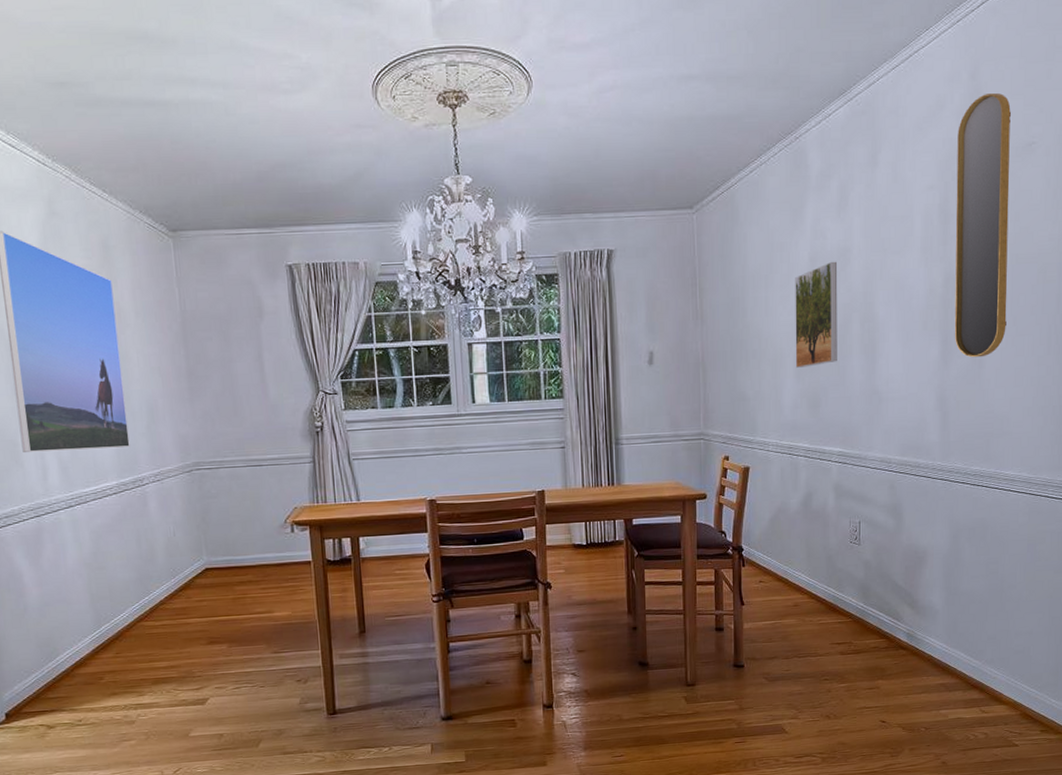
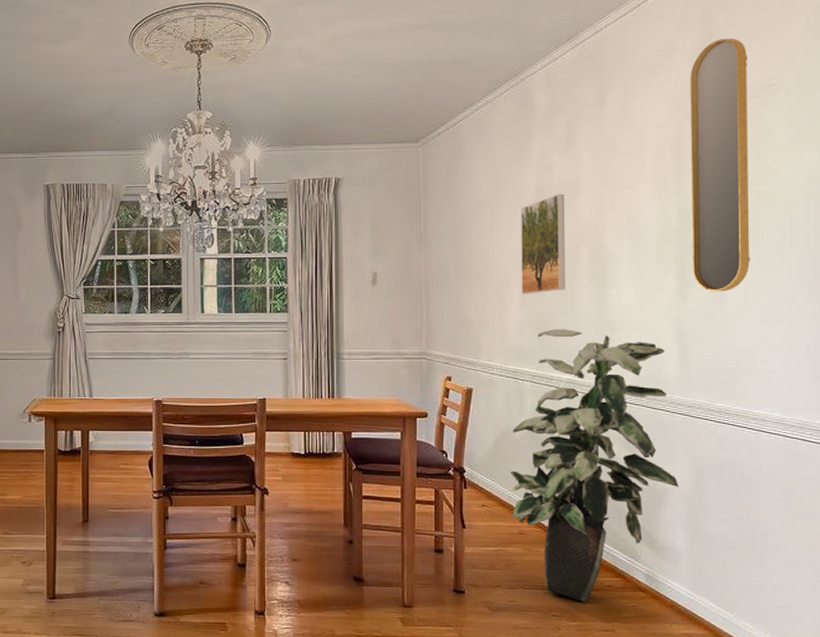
indoor plant: none [786,401,938,664] -> present [511,329,680,602]

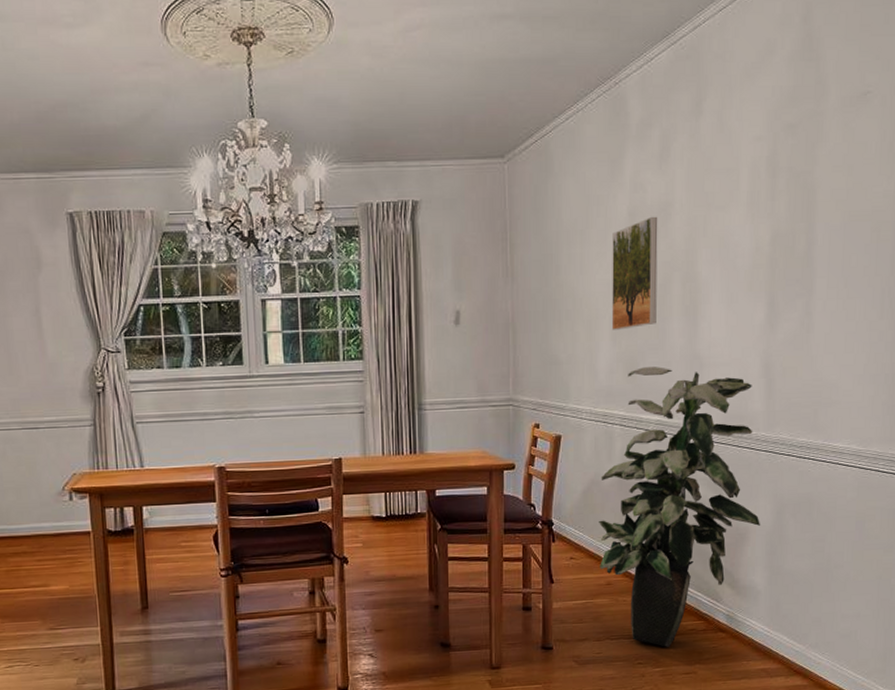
home mirror: present [690,39,750,292] -> none [781,39,845,322]

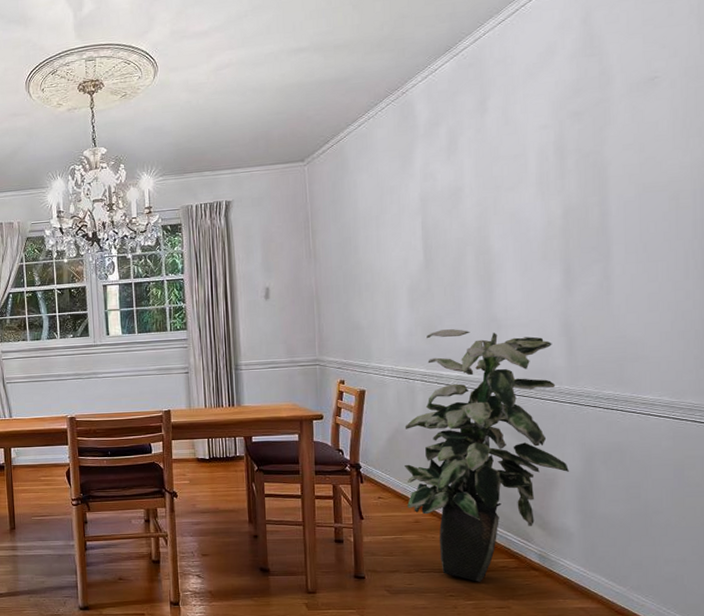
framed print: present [611,216,658,330] -> none [406,200,452,299]

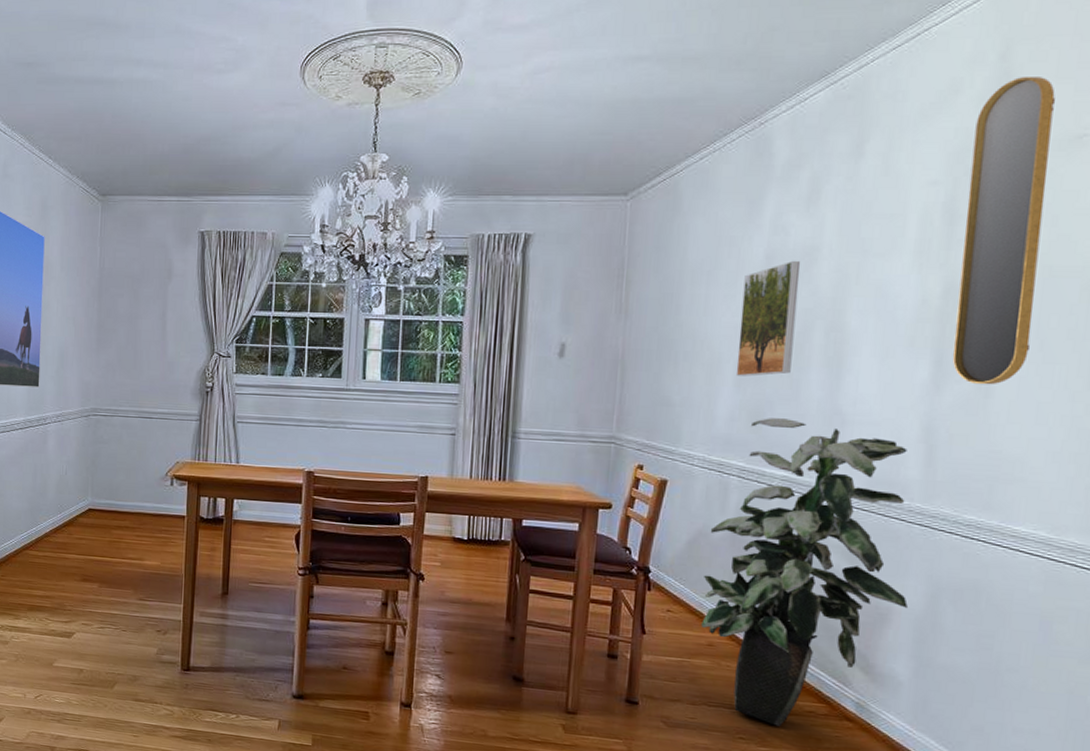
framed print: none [406,200,452,299] -> present [735,260,801,377]
home mirror: none [571,34,636,285] -> present [952,77,1056,385]

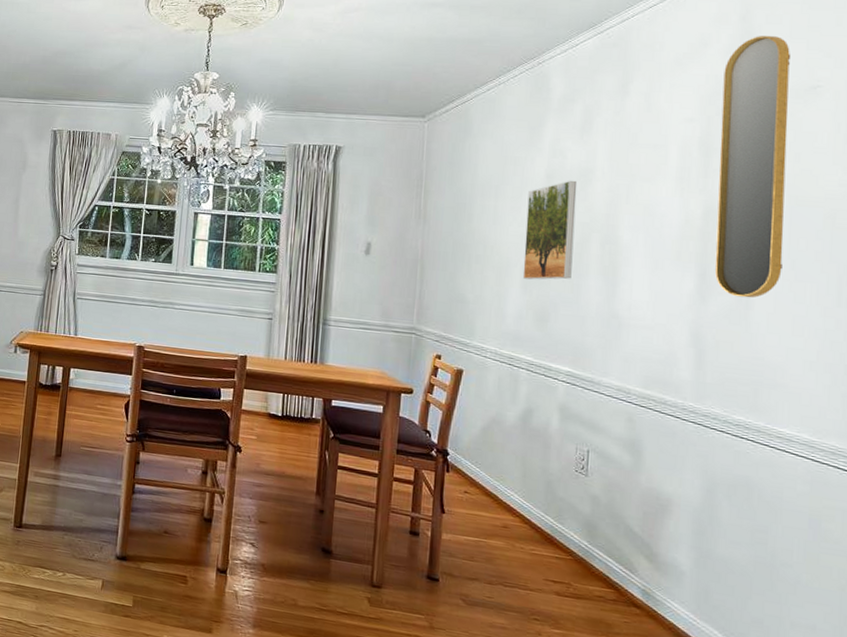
indoor plant: present [701,418,909,726] -> none [496,318,687,610]

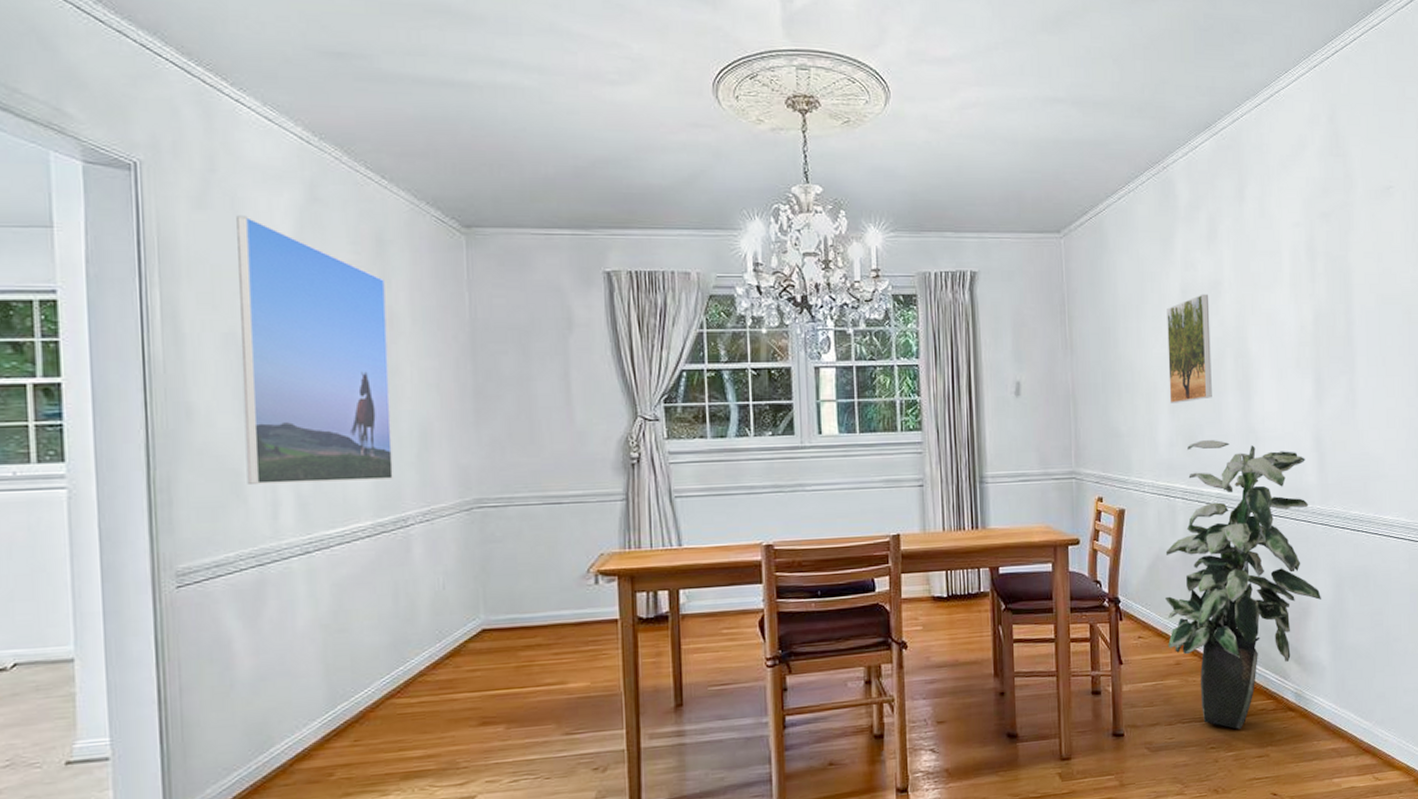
indoor plant: none [496,318,687,610] -> present [1165,440,1322,729]
home mirror: present [714,36,790,298] -> none [1320,137,1376,397]

